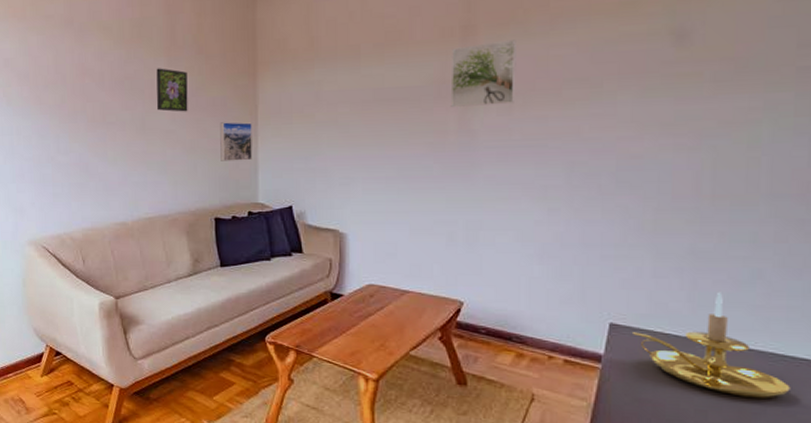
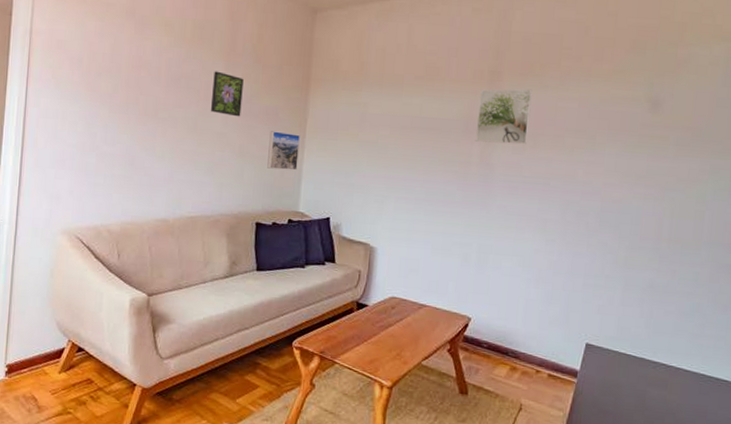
candle holder: present [633,292,790,400] -> none [603,321,714,413]

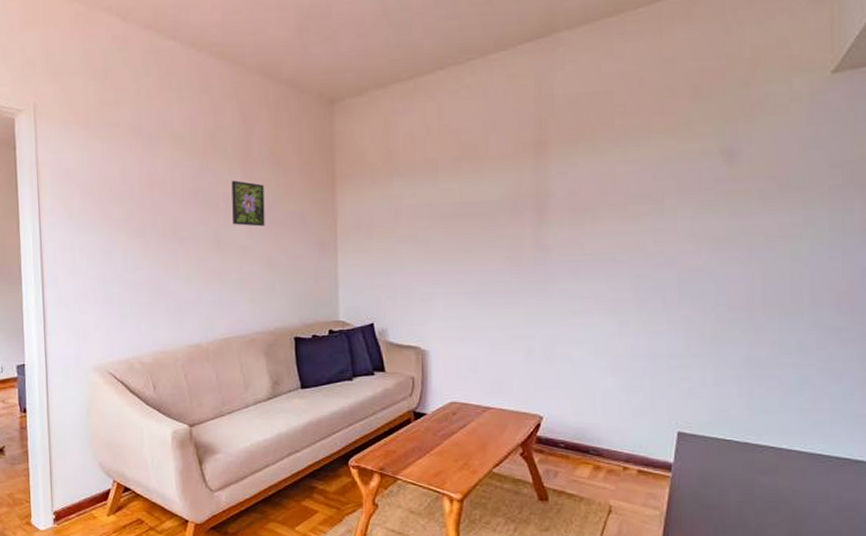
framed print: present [267,131,300,171] -> none [298,237,333,278]
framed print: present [475,88,533,145] -> none [525,156,586,222]

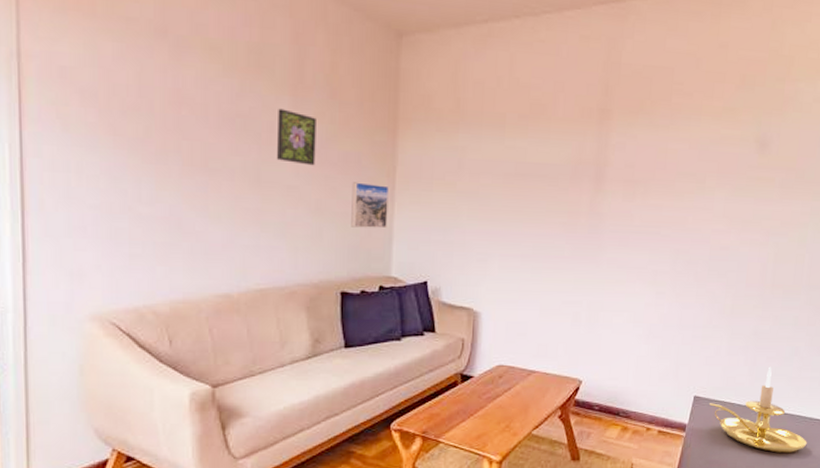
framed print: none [298,237,333,278] -> present [351,182,389,229]
candle holder: none [699,398,836,499] -> present [710,366,807,454]

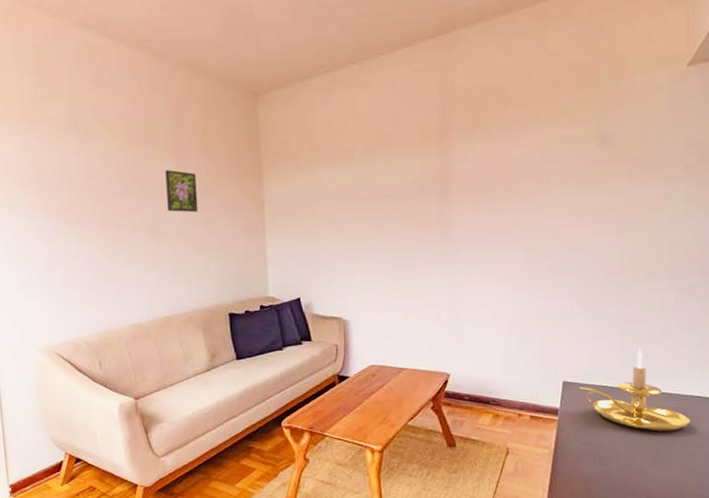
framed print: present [351,182,389,229] -> none [229,220,262,259]

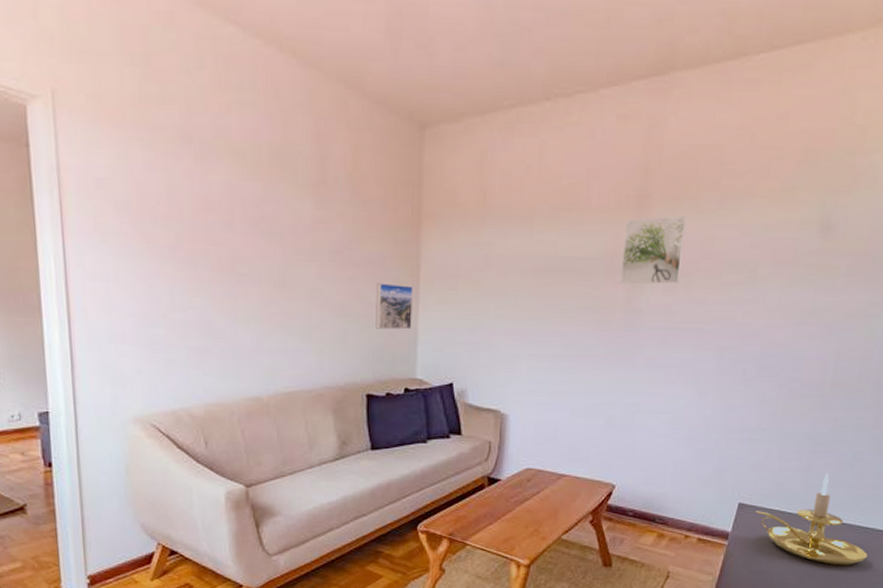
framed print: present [165,169,198,213] -> none [301,210,339,268]
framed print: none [229,220,262,259] -> present [376,283,413,330]
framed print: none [431,142,483,202] -> present [620,215,687,284]

